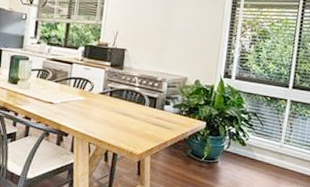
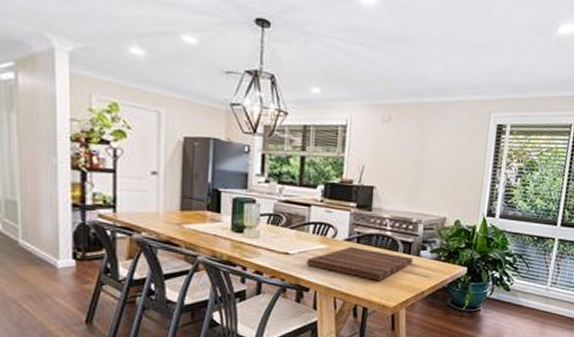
cutting board: none [67,99,158,130] -> present [306,246,414,280]

